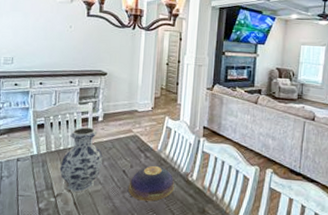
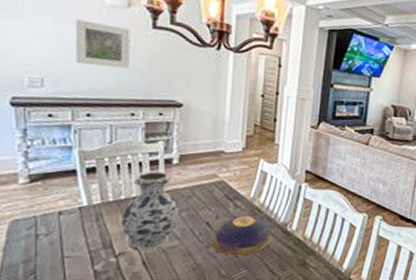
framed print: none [35,14,72,48] -> present [75,19,131,69]

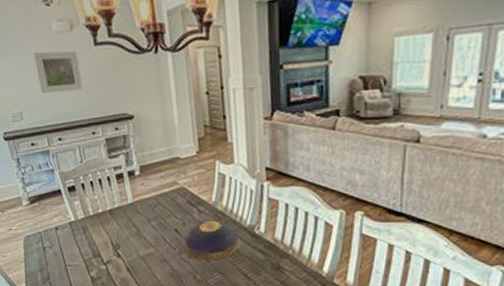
vase: present [121,171,179,250] -> none [103,184,150,258]

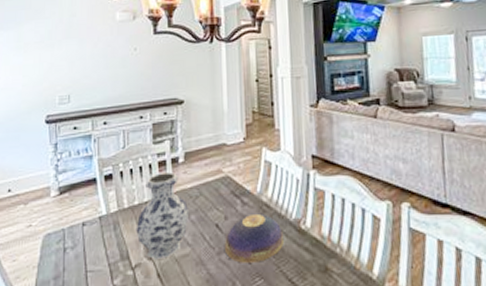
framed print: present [33,51,83,94] -> none [93,38,136,78]
vase: none [103,184,150,258] -> present [136,172,188,261]

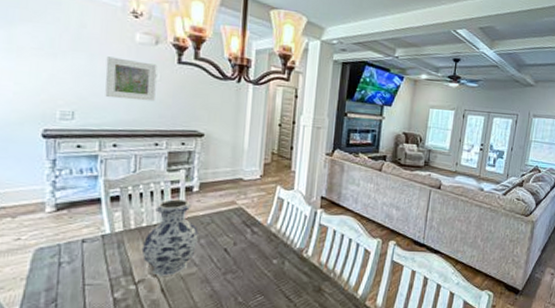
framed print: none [93,38,136,78] -> present [105,56,157,102]
decorative bowl: present [225,213,285,263] -> none [231,241,287,282]

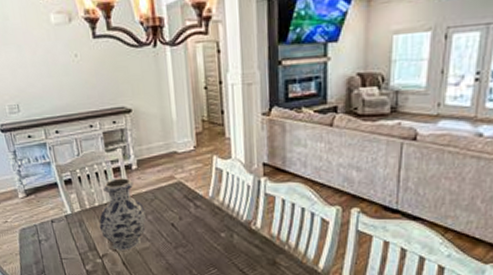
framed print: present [105,56,157,102] -> none [31,43,81,86]

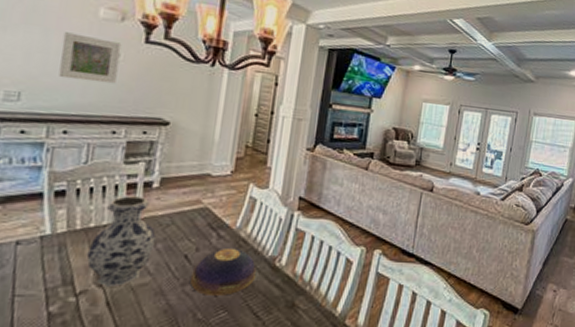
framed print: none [31,43,81,86] -> present [59,32,122,84]
decorative bowl: none [181,215,236,256] -> present [190,247,257,296]

